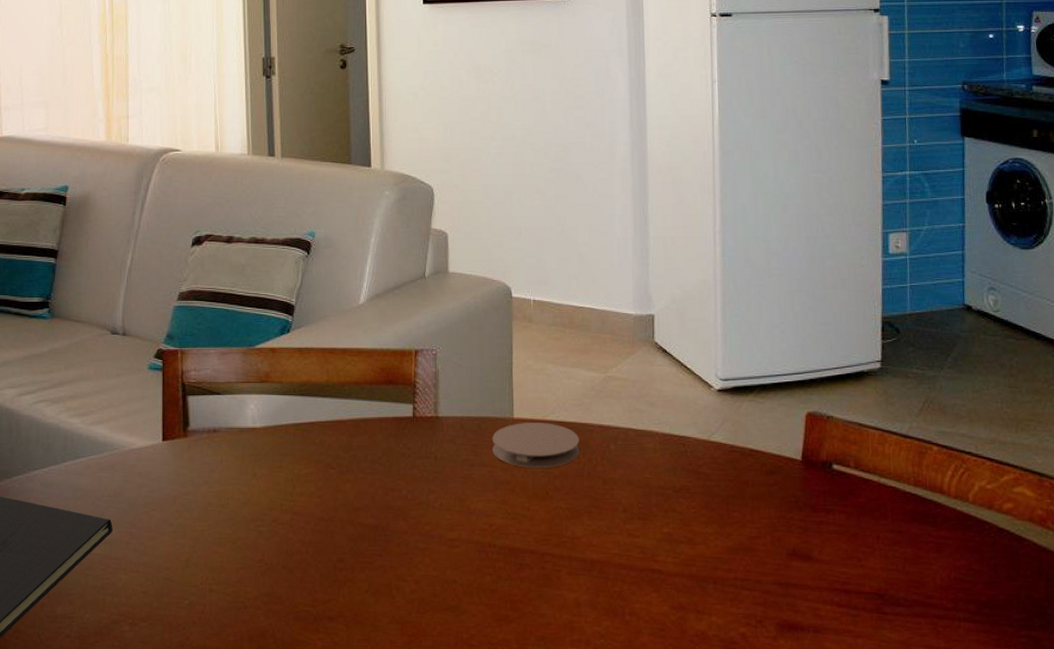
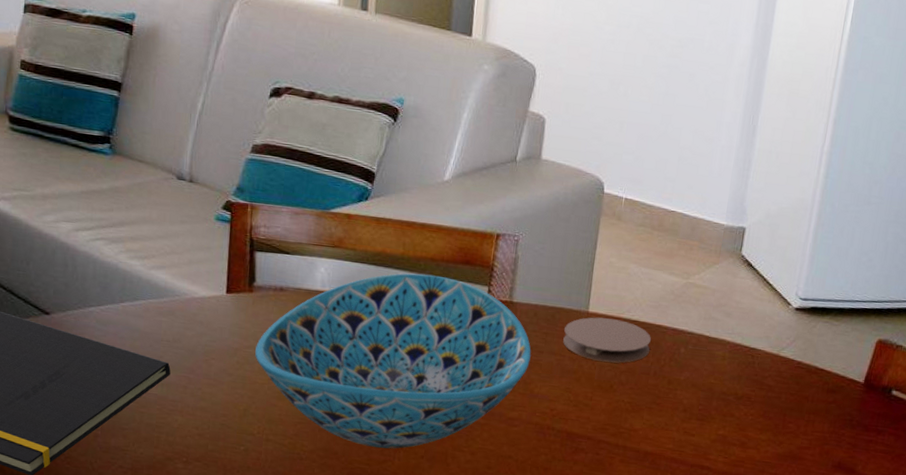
bowl: none [193,399,463,587] -> present [255,273,531,449]

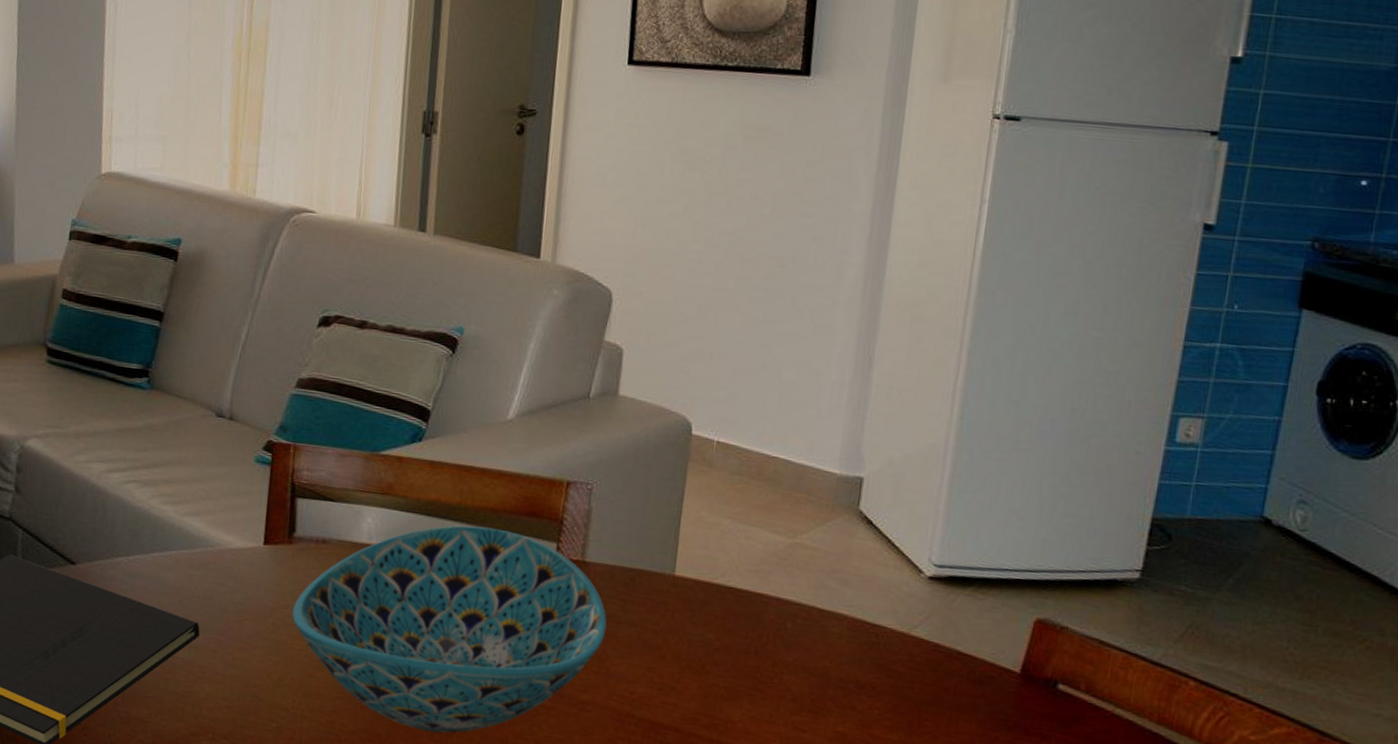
coaster: present [563,317,652,363] -> none [644,581,752,639]

